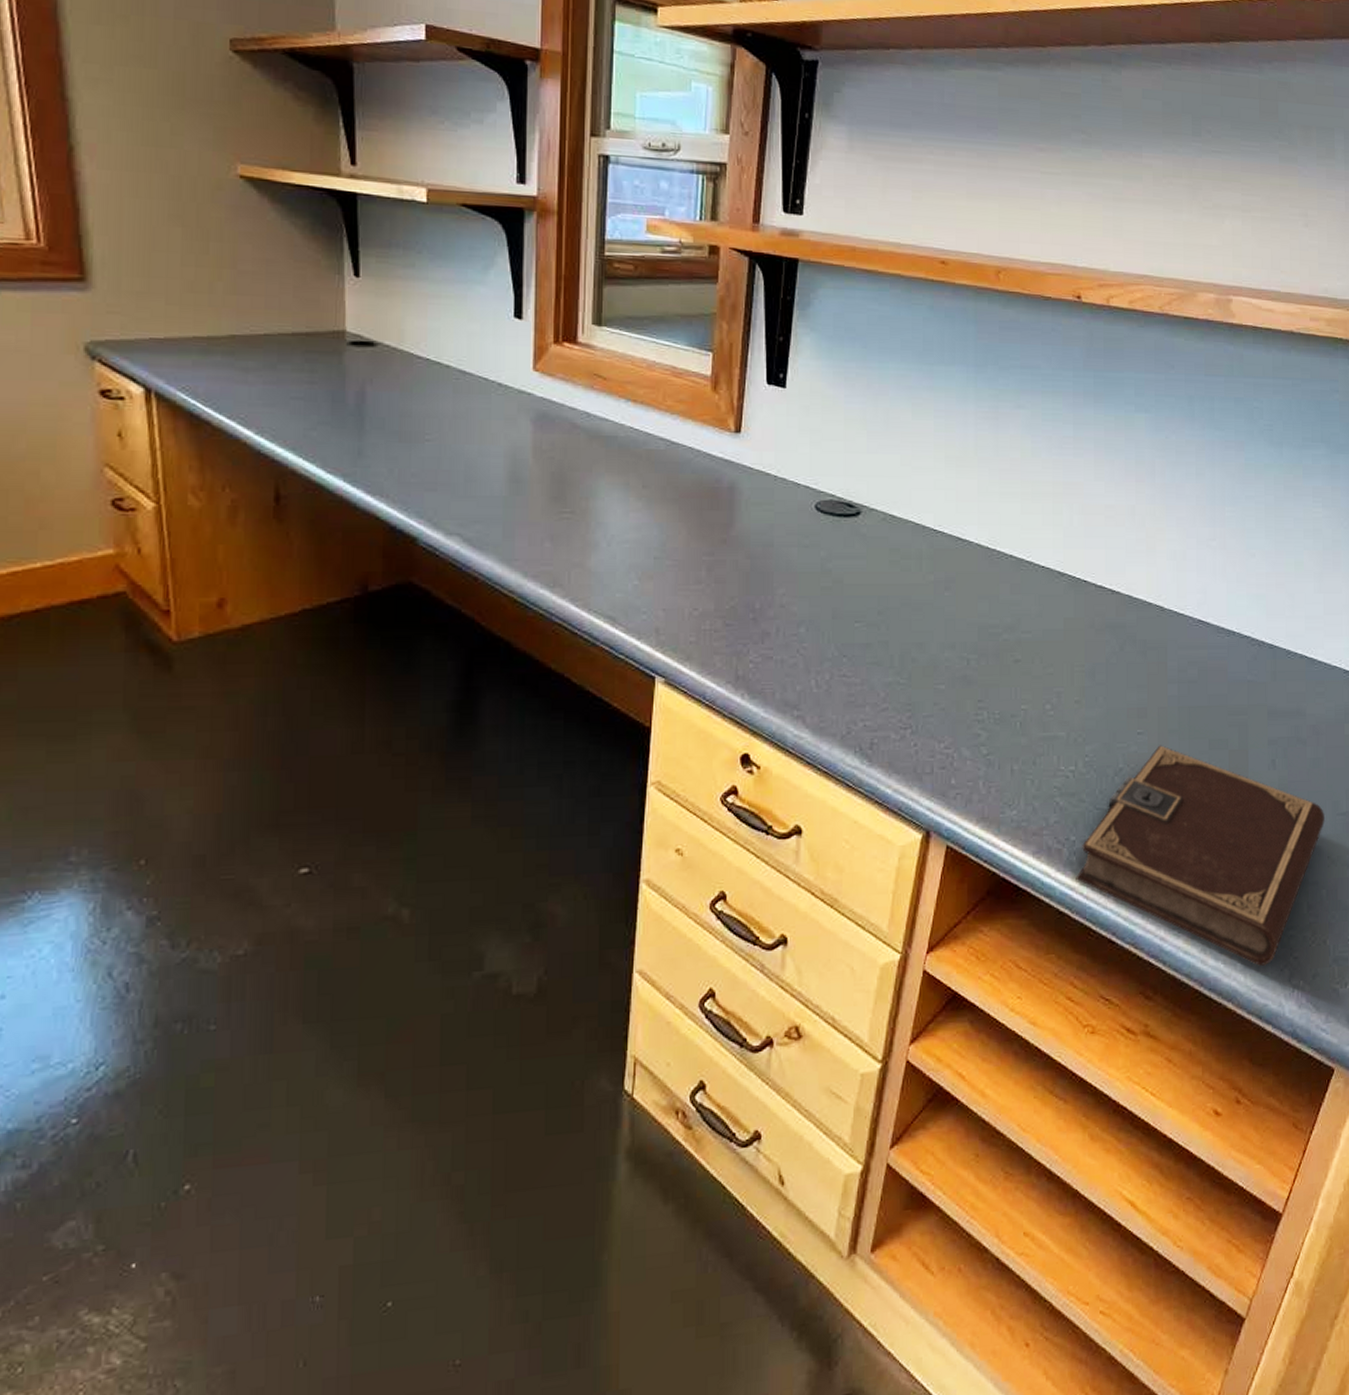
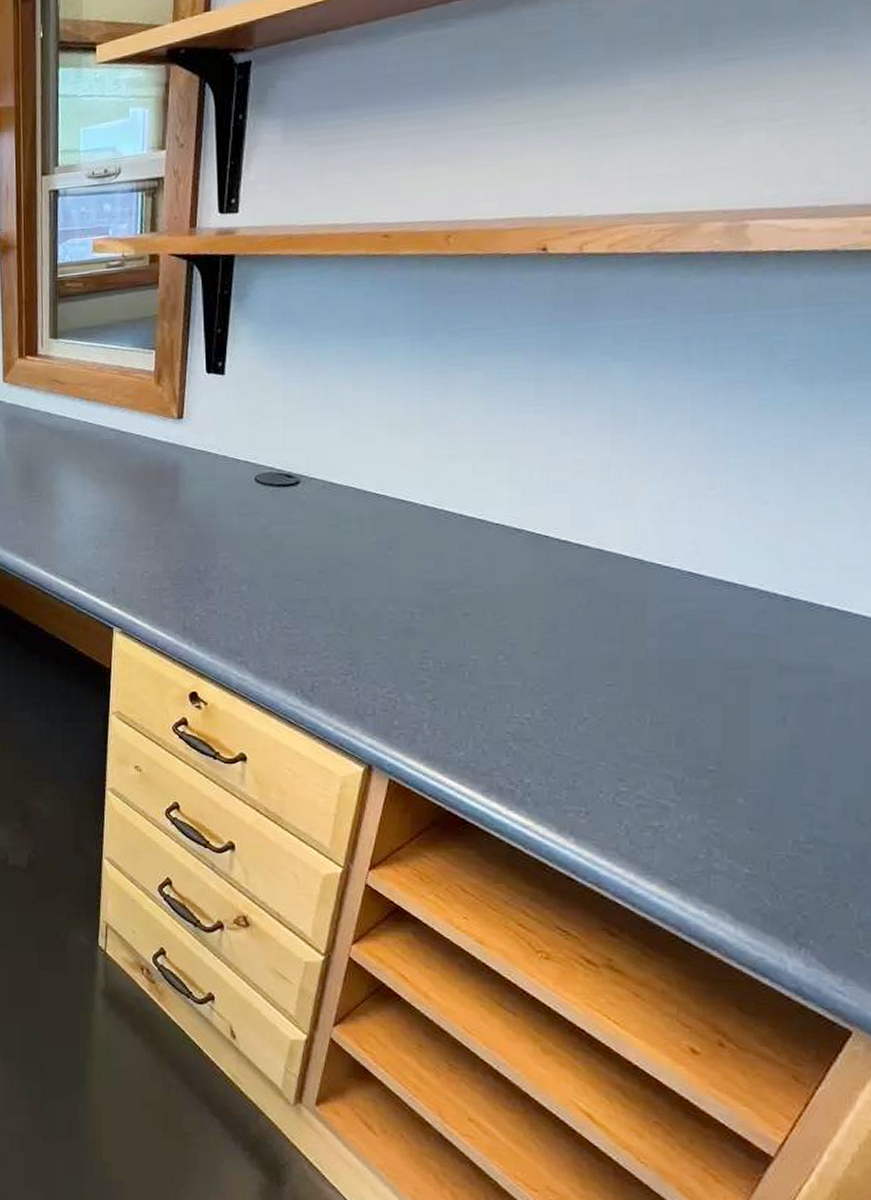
notebook: present [1076,745,1325,966] -> none [530,697,853,920]

